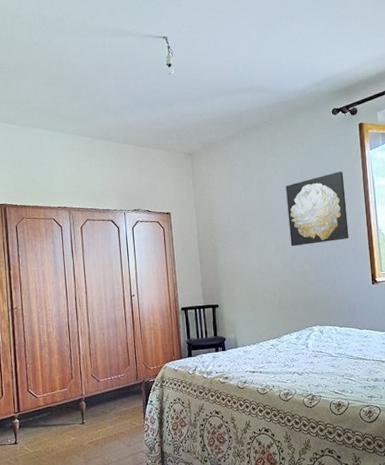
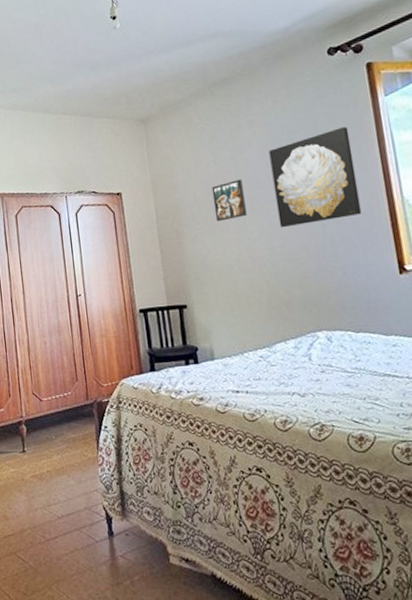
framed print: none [241,207,267,240] -> present [211,179,247,222]

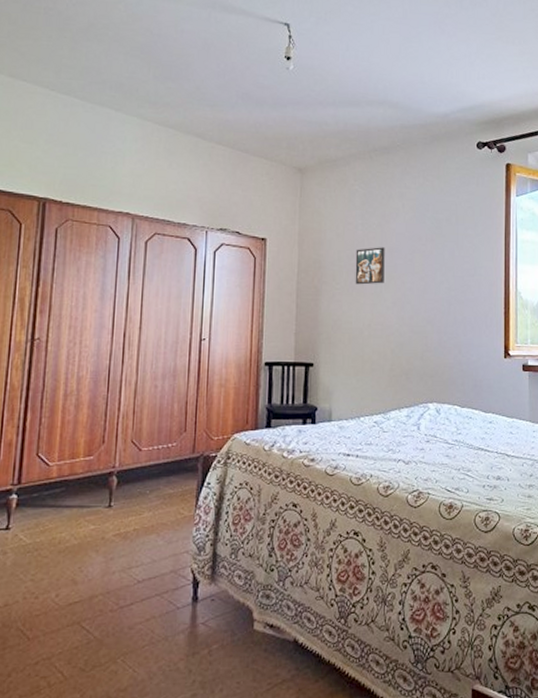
wall art: present [269,127,362,228] -> none [412,216,483,301]

